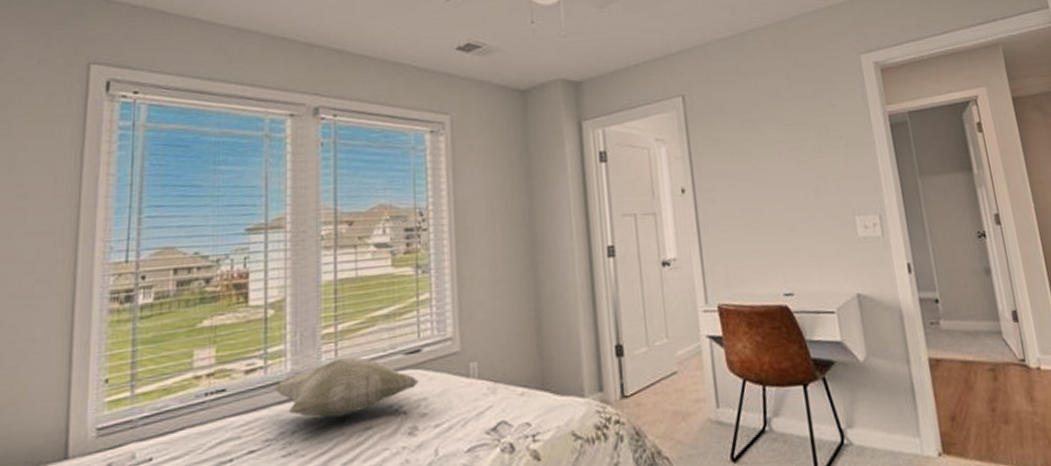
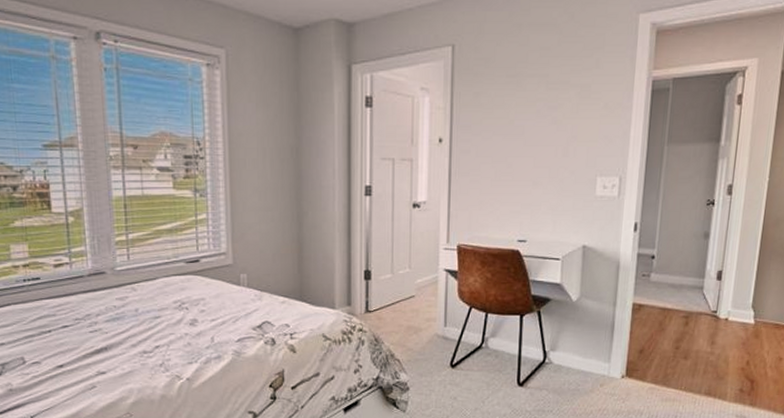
decorative pillow: present [274,356,419,419] -> none [79,261,198,308]

